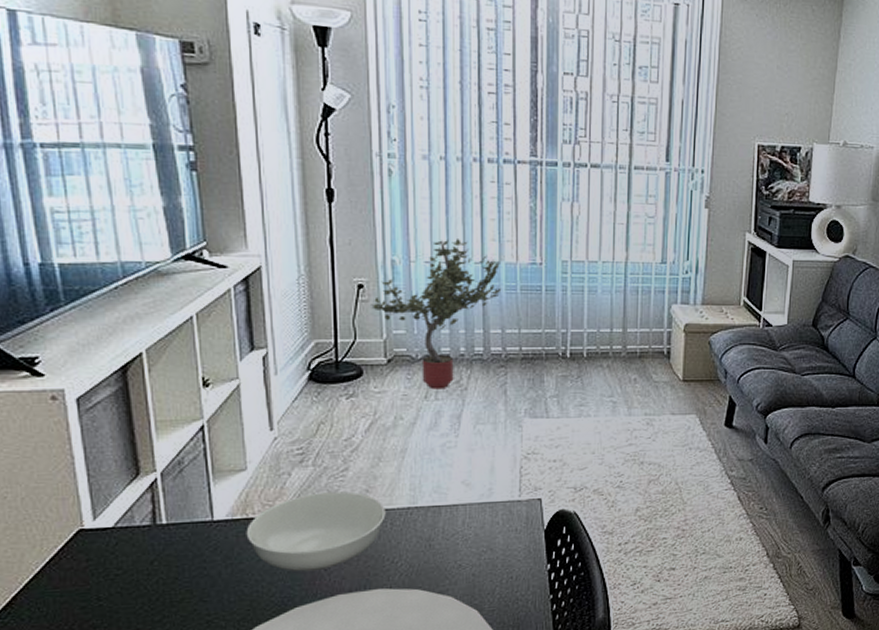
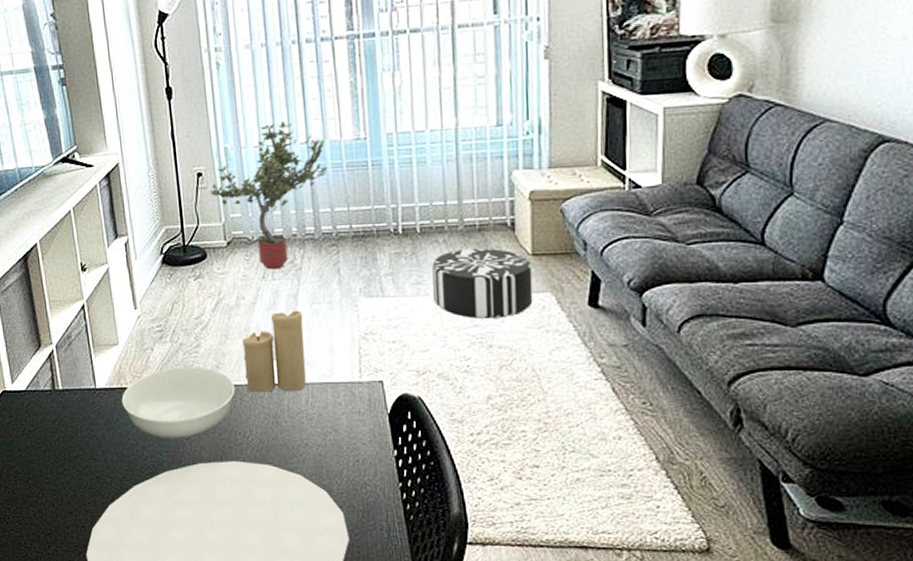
candle: none [398,422,465,517] -> present [243,301,306,393]
pouf: none [595,373,682,438] -> present [432,248,533,319]

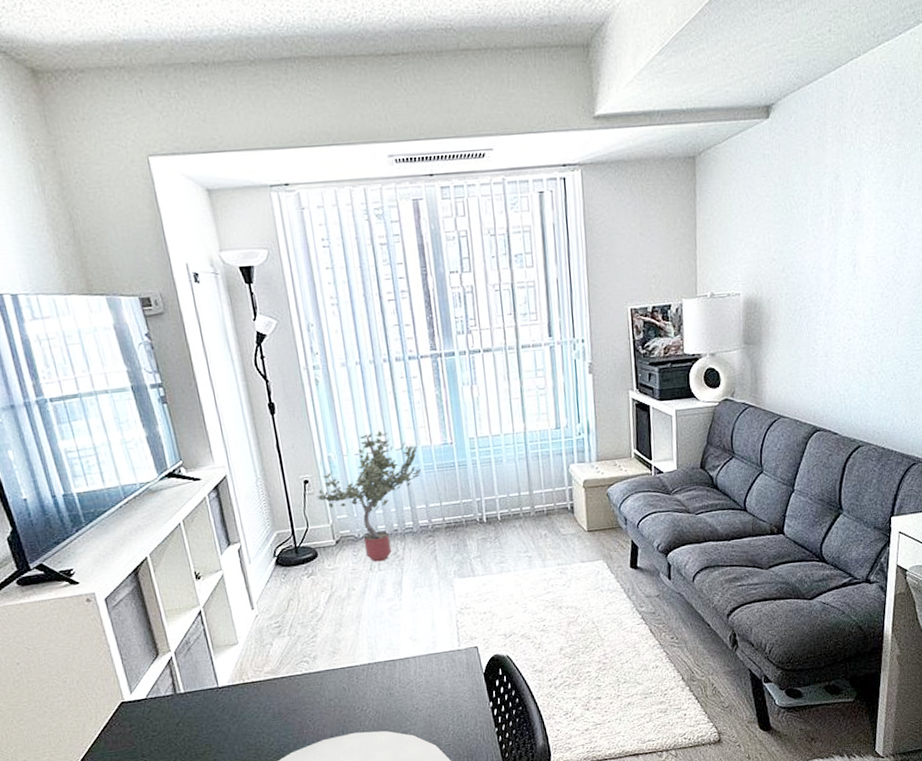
bowl: present [121,367,235,440] -> none [244,654,352,724]
candle: present [243,301,306,393] -> none [355,588,414,671]
pouf: present [432,248,533,319] -> none [512,528,590,587]

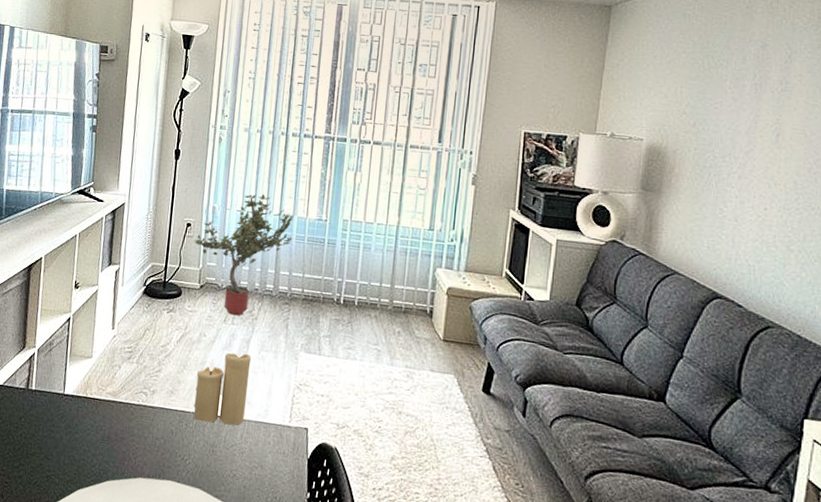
candle: none [355,588,414,671] -> present [194,345,252,426]

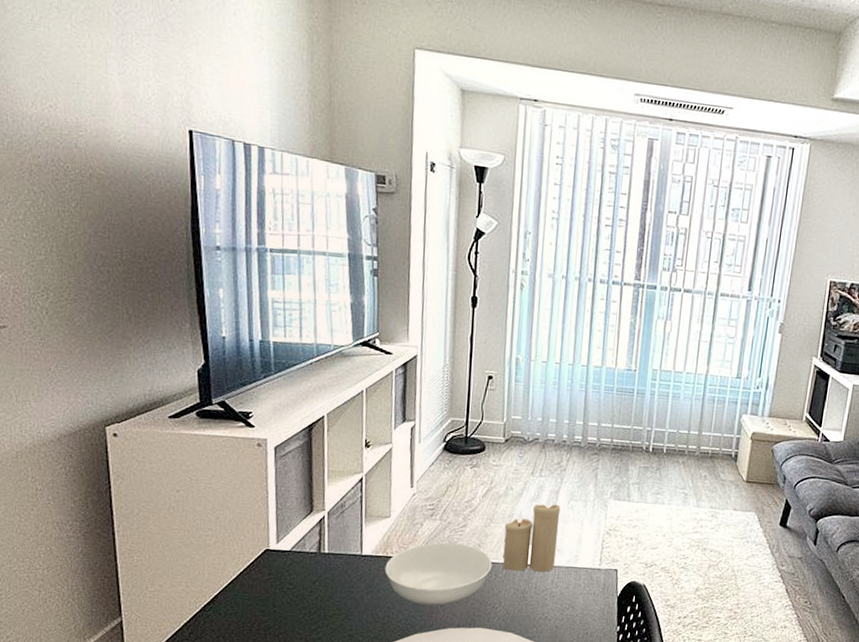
bowl: none [83,386,184,454] -> present [384,542,492,607]
potted tree: present [194,193,294,316] -> none [497,343,602,468]

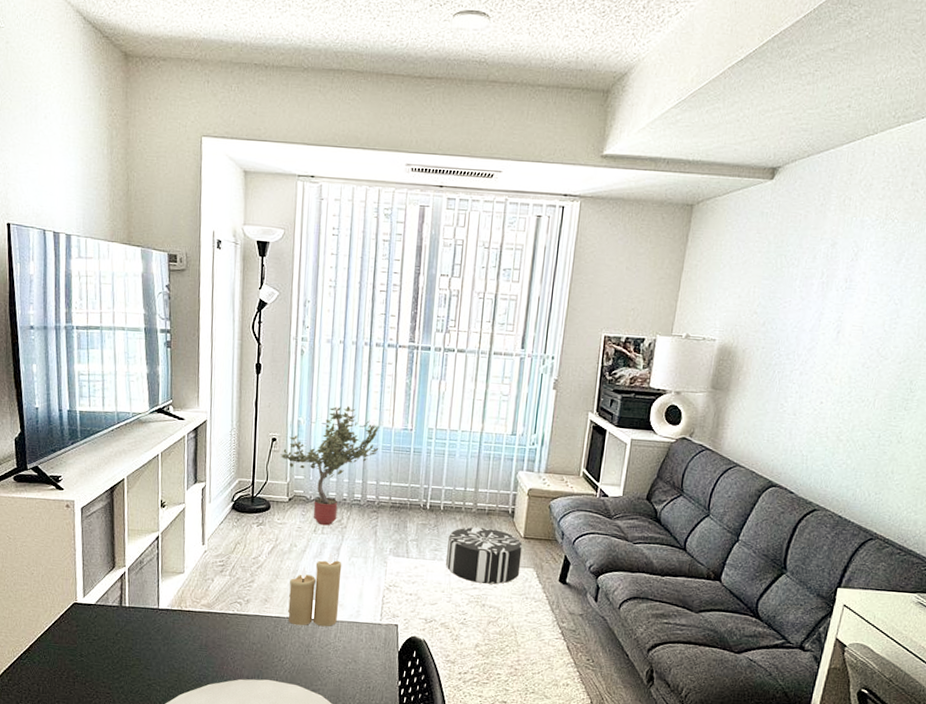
bowl: present [384,542,492,607] -> none [179,597,278,659]
potted tree: none [497,343,602,468] -> present [280,405,380,526]
pouf: none [668,470,745,528] -> present [446,527,523,584]

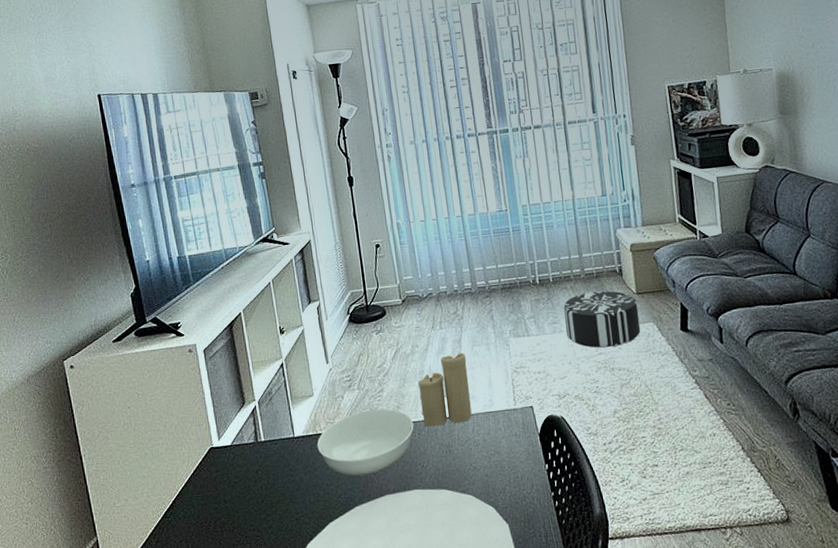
bowl: none [179,597,278,659] -> present [317,408,414,477]
potted tree: present [280,405,380,526] -> none [386,199,479,321]

